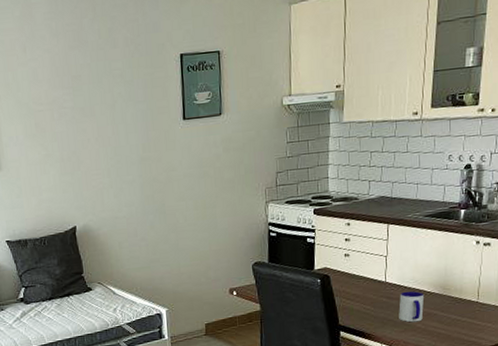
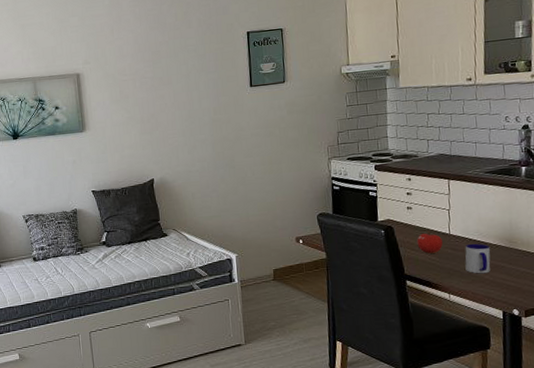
fruit: none [353,279,378,303] -> present [417,231,443,254]

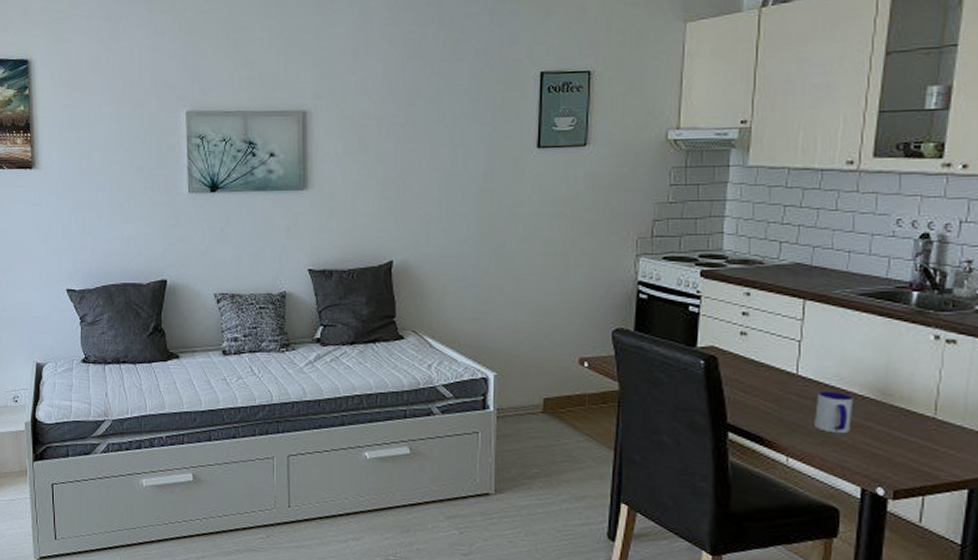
fruit: present [417,231,443,254] -> none [749,367,785,399]

